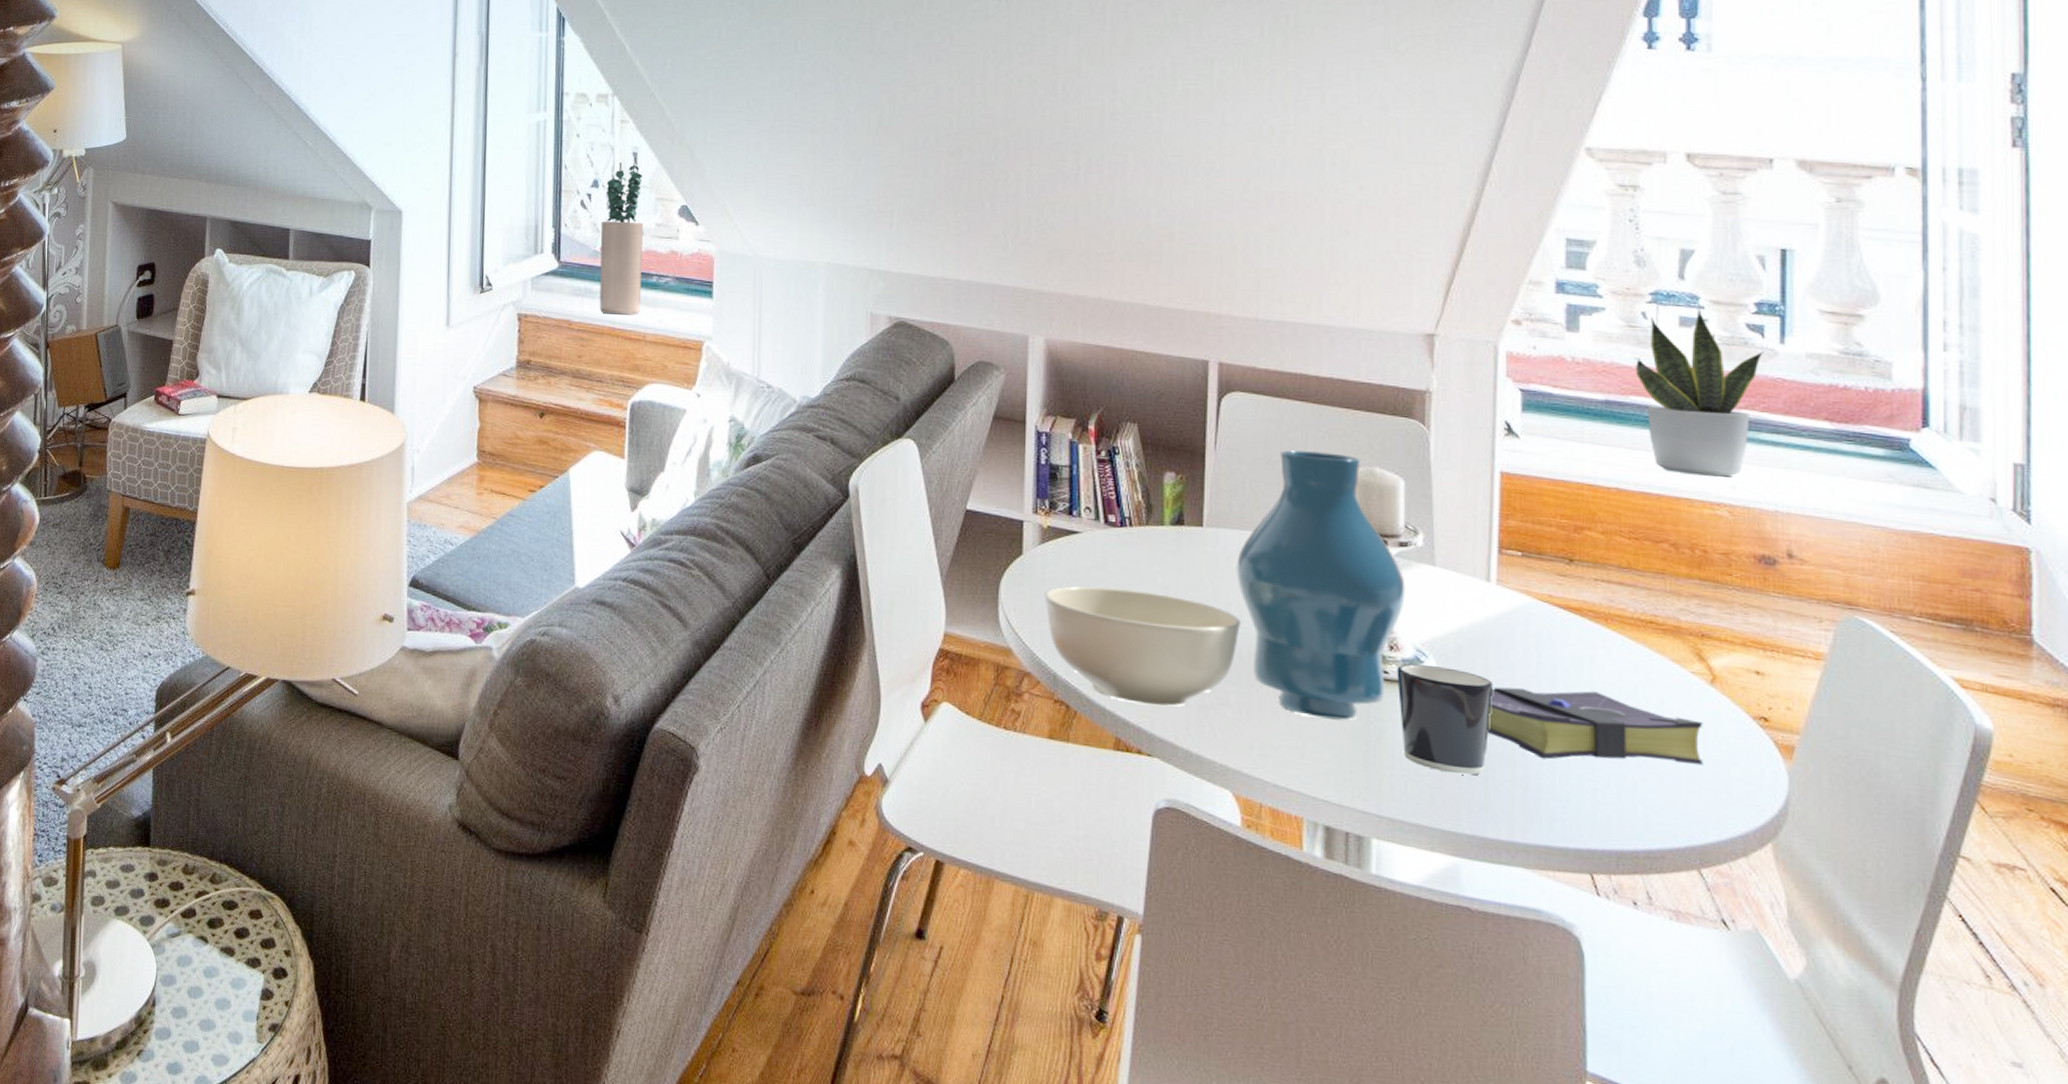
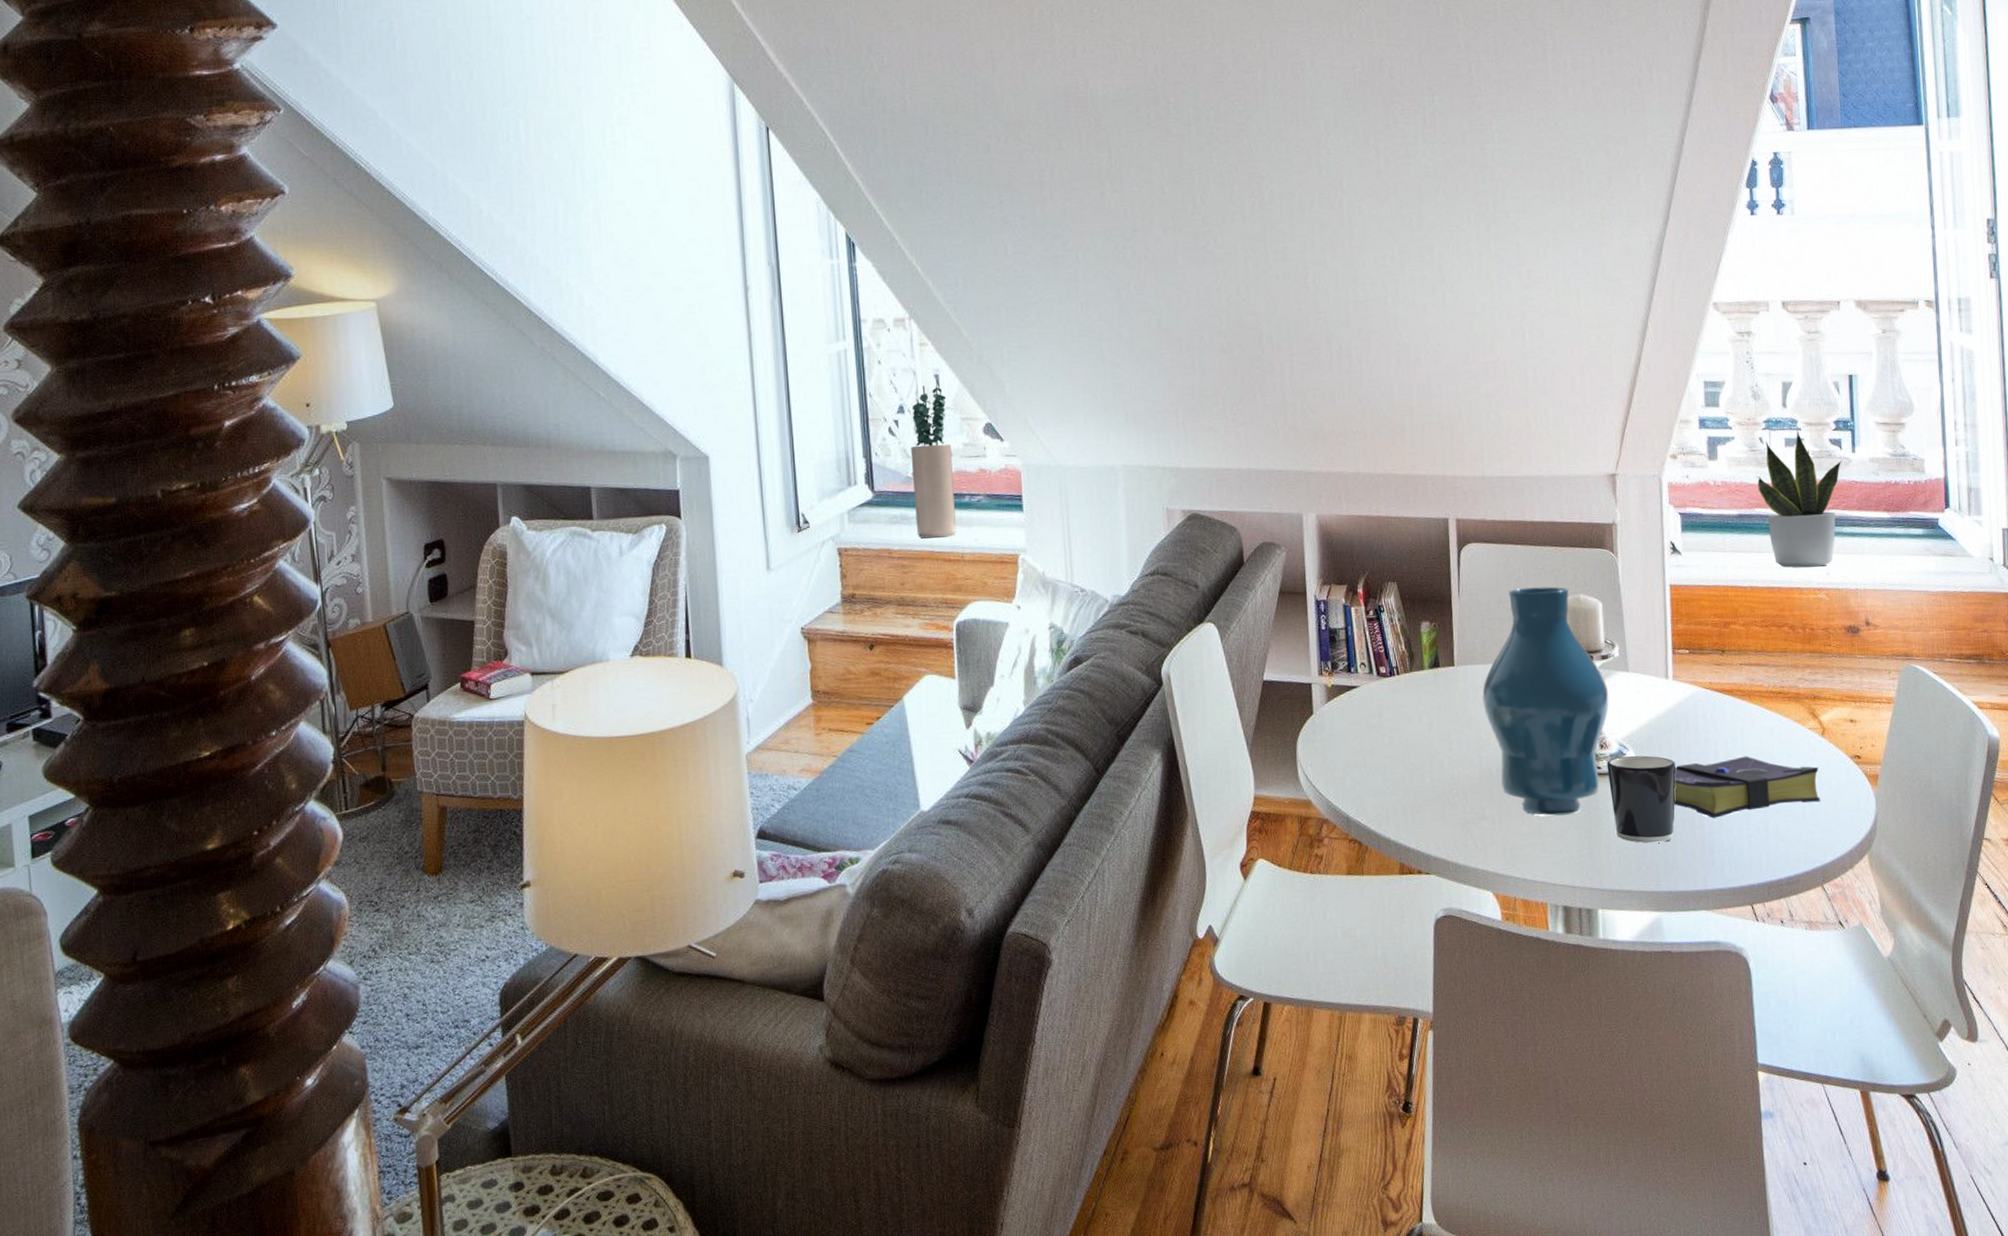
bowl: present [1045,586,1242,706] -> none [1334,730,1490,830]

